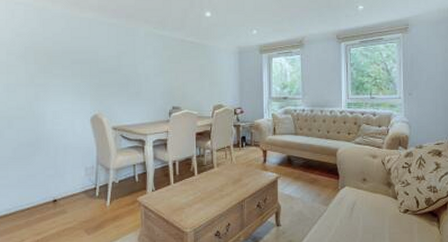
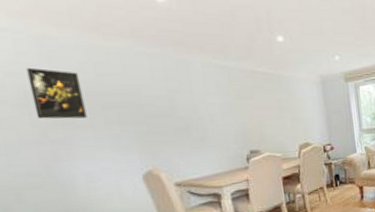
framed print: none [29,30,61,69] -> present [26,67,87,119]

